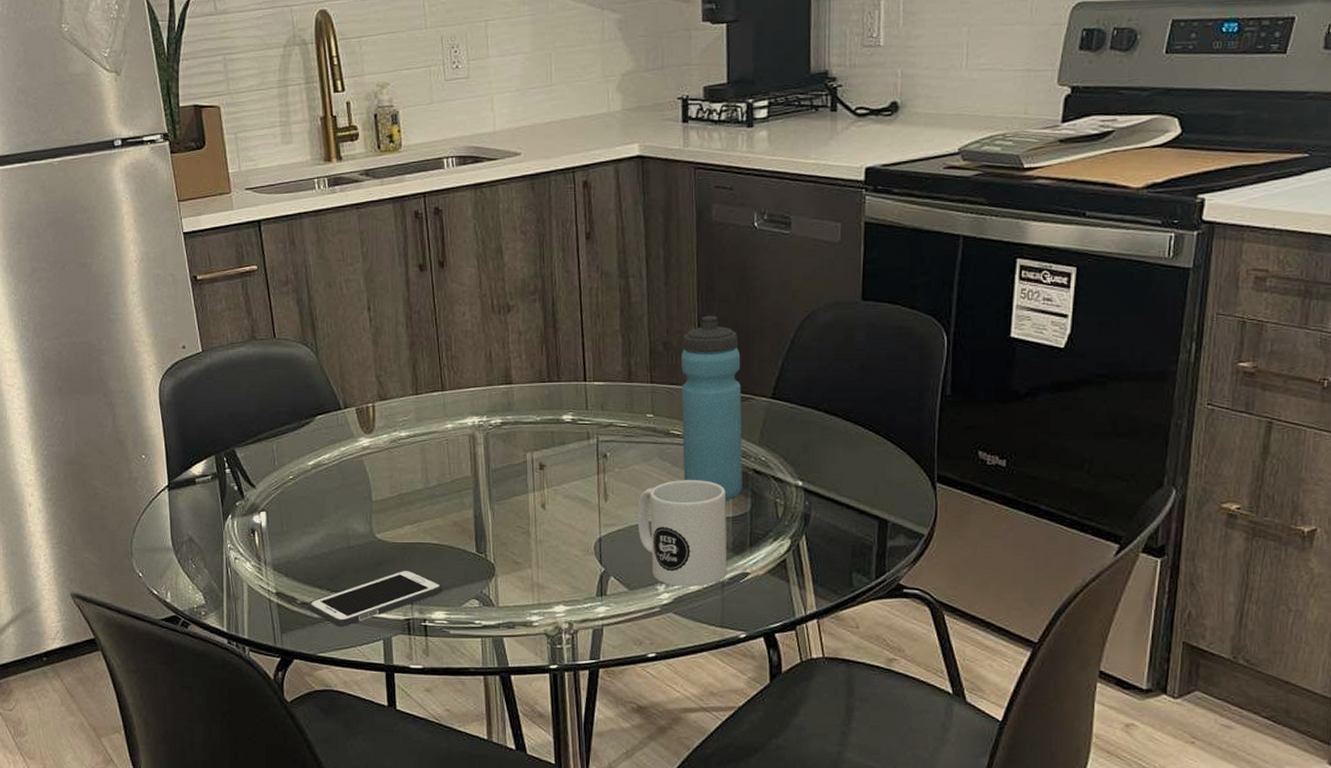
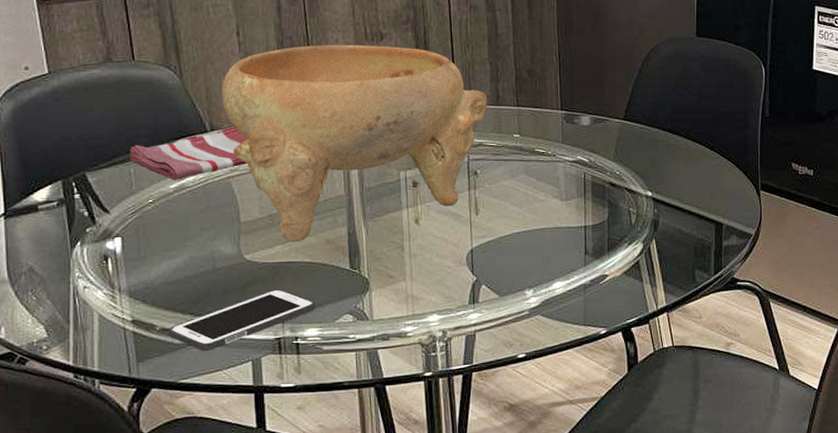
dish towel: none [273,404,379,457] -> present [130,127,248,180]
decorative bowl: none [353,317,619,523] -> present [221,44,488,243]
mug: present [637,480,727,587] -> none [506,193,589,291]
water bottle: present [681,315,743,501] -> none [544,46,600,212]

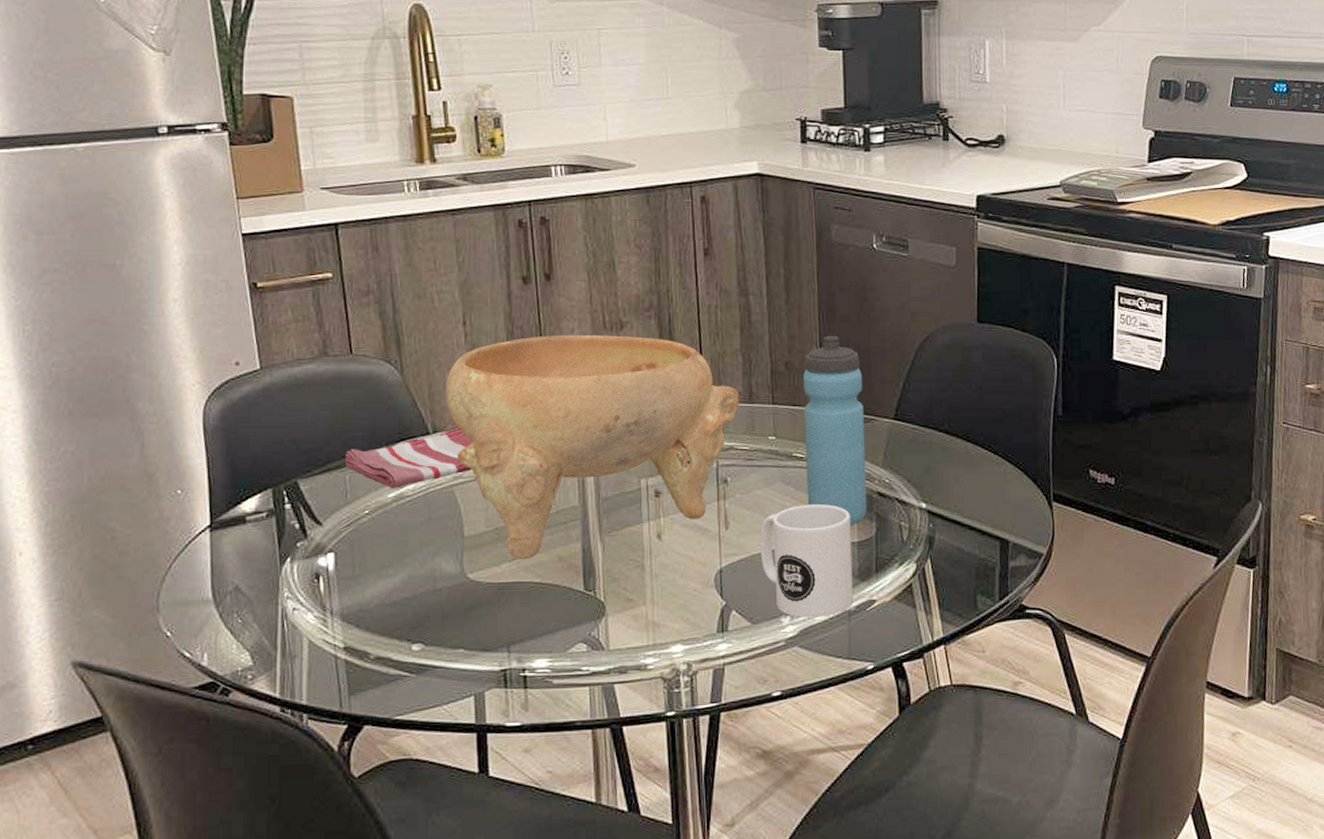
cell phone: present [169,289,316,351] -> none [384,613,546,683]
mug: none [506,193,589,291] -> present [760,504,854,618]
water bottle: none [544,46,600,212] -> present [804,335,867,526]

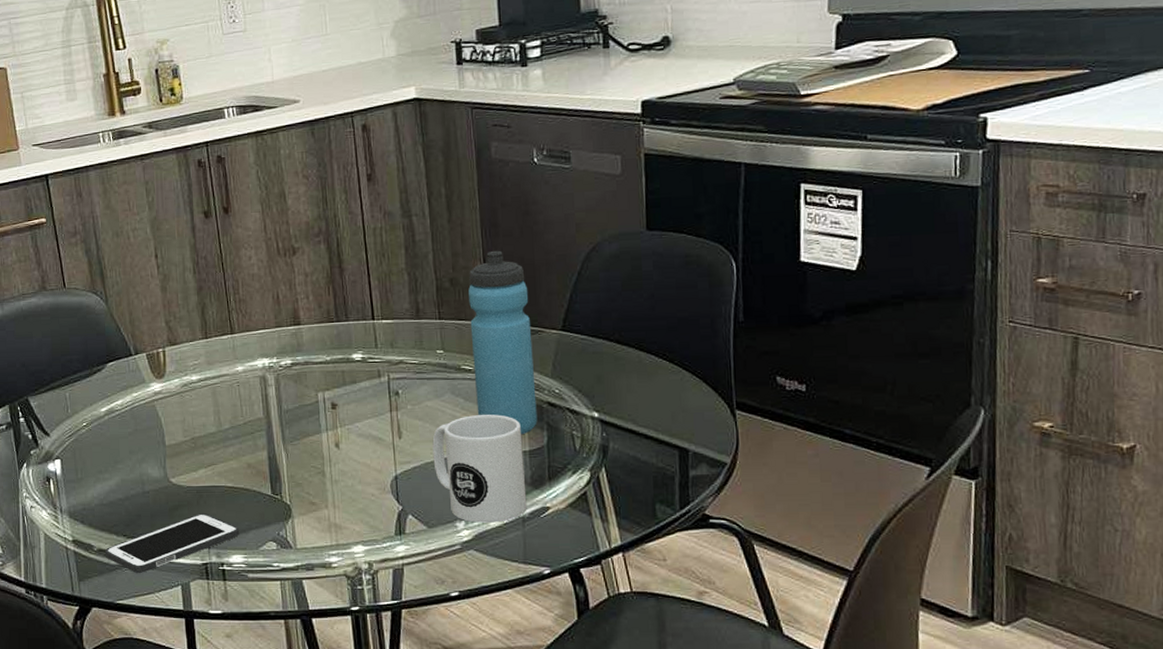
dish towel: present [345,428,474,489] -> none [65,350,169,404]
cell phone: none [384,613,546,683] -> present [105,513,240,573]
decorative bowl: present [445,334,740,560] -> none [143,260,407,466]

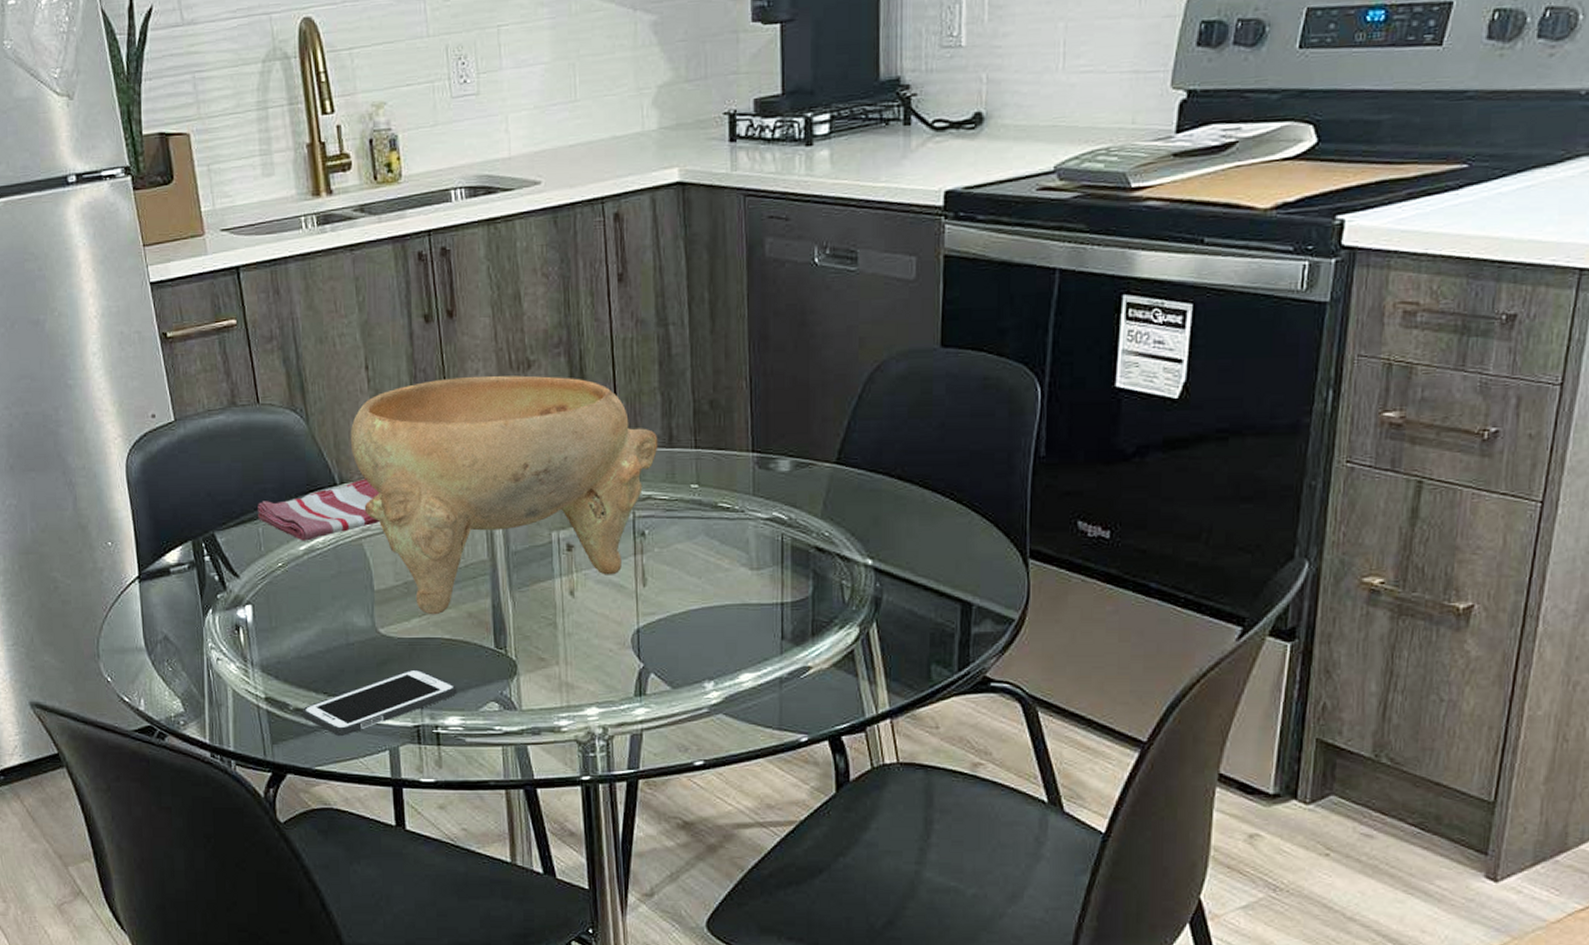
dish towel: none [65,350,169,404] -> present [258,479,380,541]
decorative bowl: none [143,260,407,466] -> present [350,375,658,615]
mug: present [432,414,527,523] -> none [681,560,786,684]
water bottle: present [468,250,537,435] -> none [731,367,803,584]

